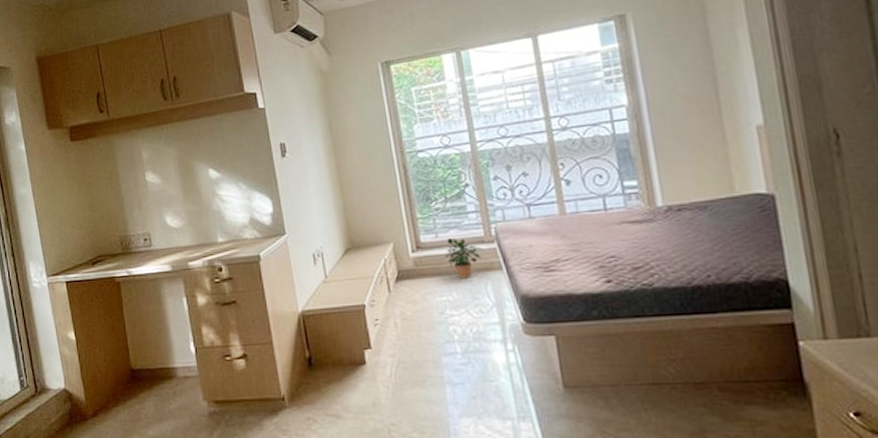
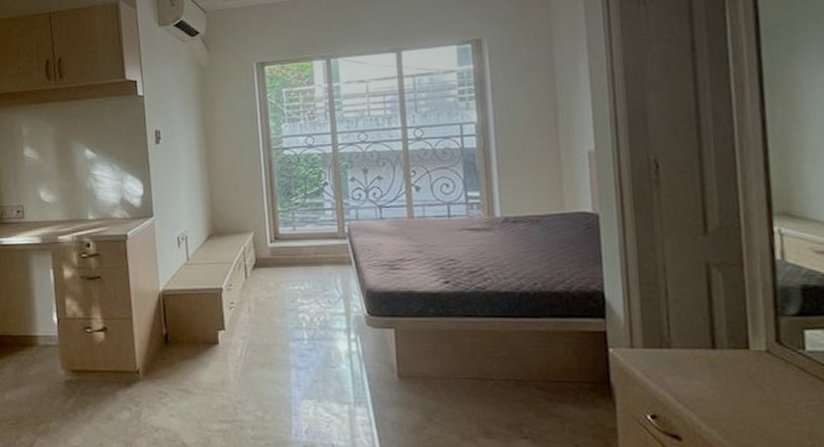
potted plant: present [444,238,483,279] -> none [300,232,336,271]

